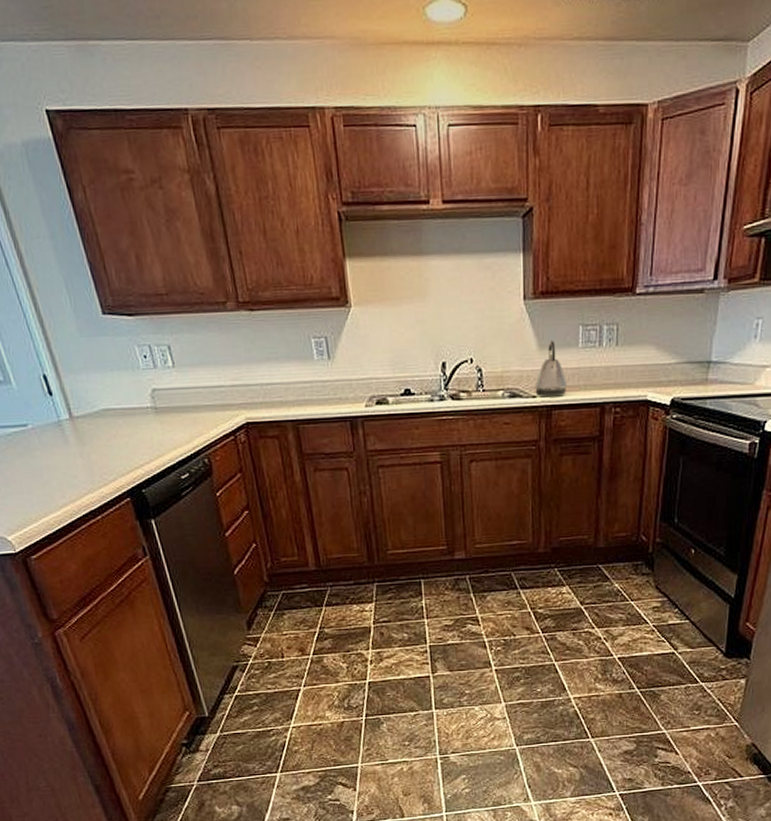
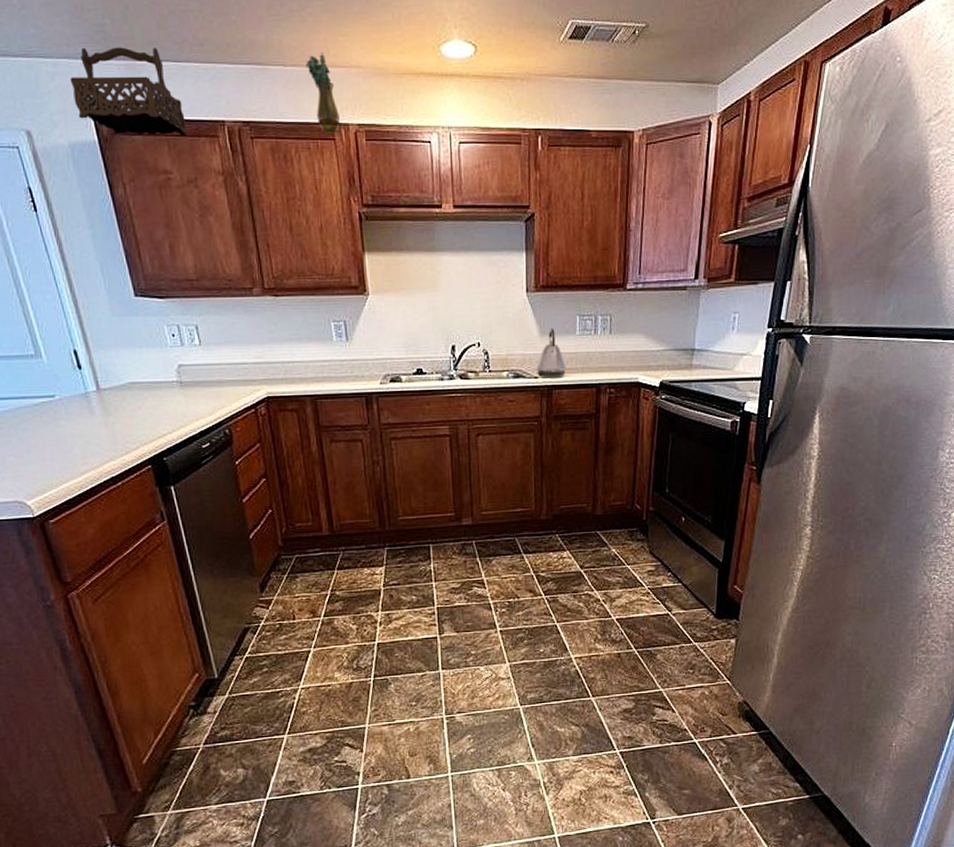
decorative basket: none [17,22,148,131] -> present [69,47,187,136]
vase: none [274,21,315,121] -> present [306,52,341,134]

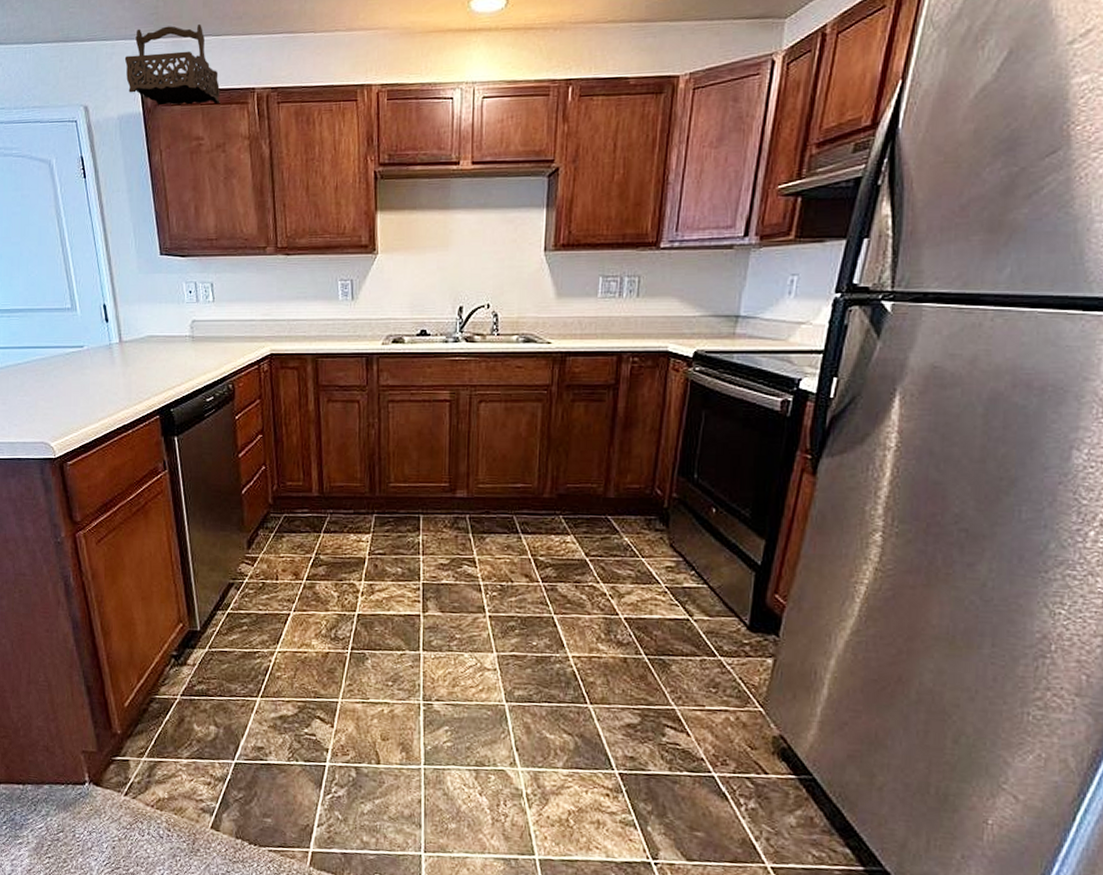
vase: present [306,52,341,134] -> none [335,17,364,96]
kettle: present [537,327,567,378] -> none [550,289,584,344]

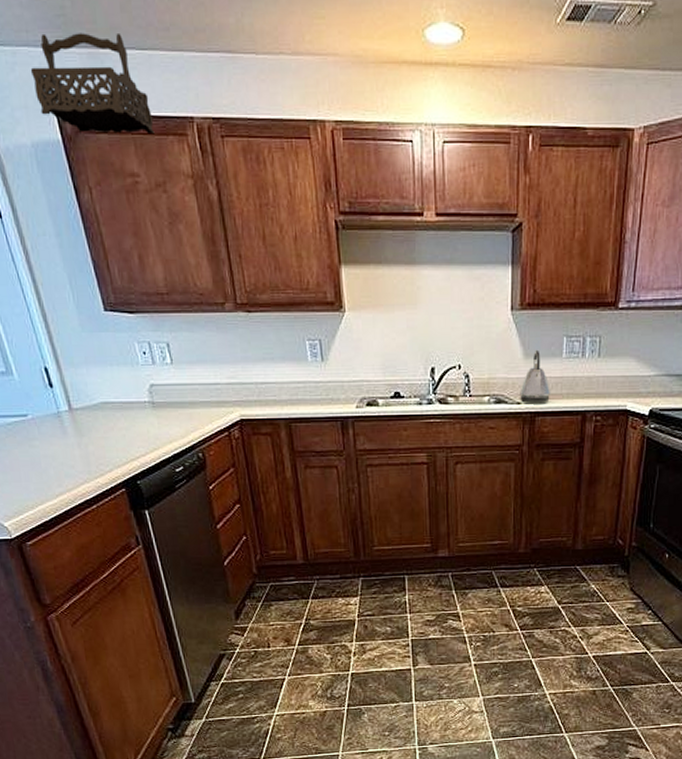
kettle: none [550,289,584,344] -> present [520,349,551,404]

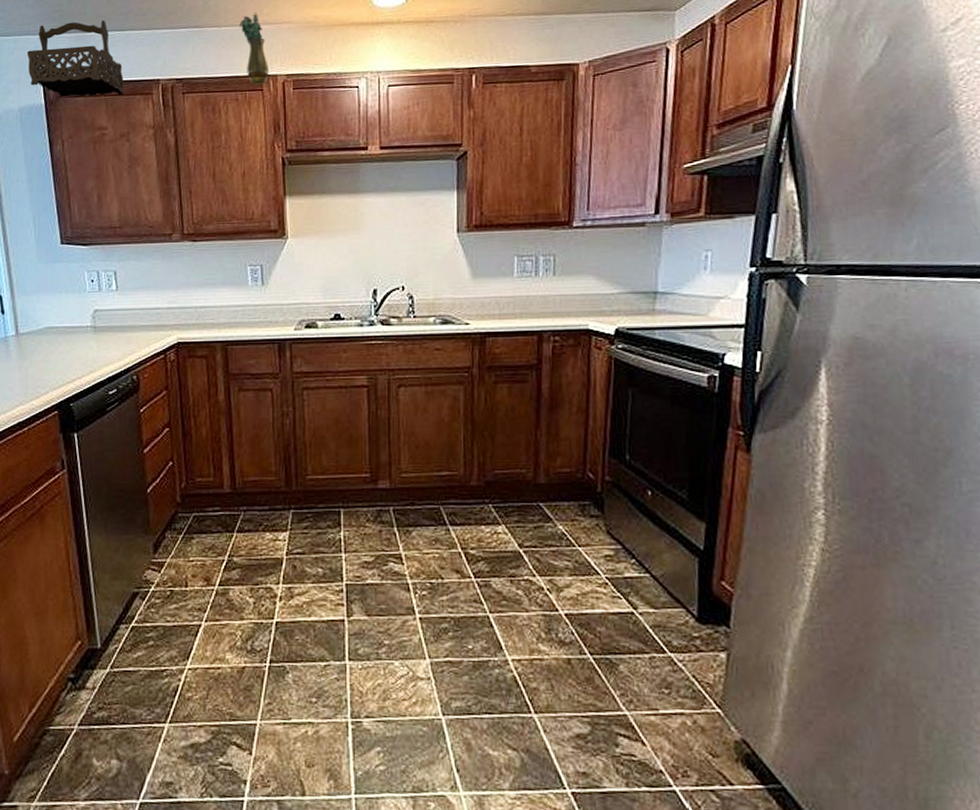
vase: none [279,38,317,132] -> present [239,12,270,86]
kettle: present [520,349,551,404] -> none [468,269,503,325]

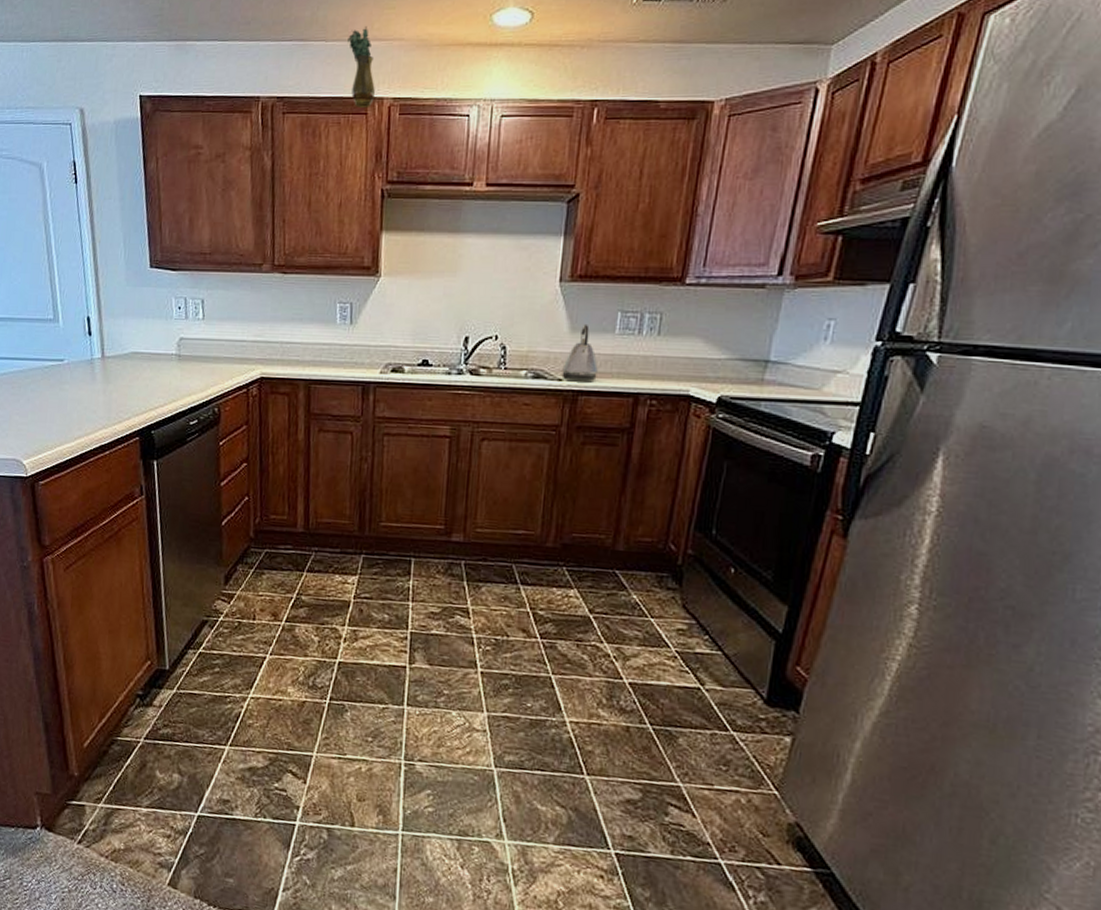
decorative basket: present [26,19,125,99] -> none [125,27,224,113]
kettle: none [468,269,503,325] -> present [561,323,599,383]

